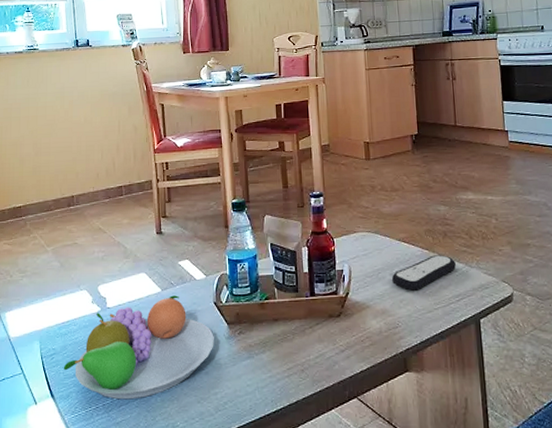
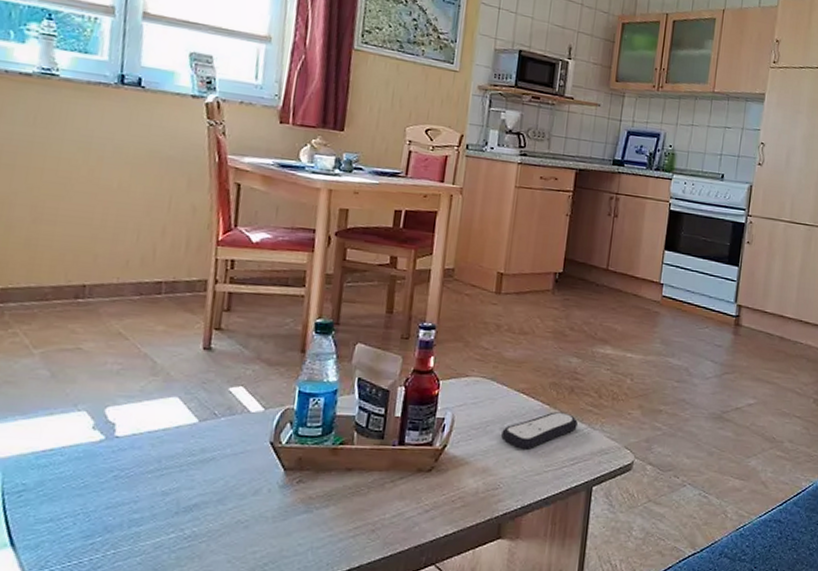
fruit bowl: present [63,295,214,400] -> none [34,429,264,555]

